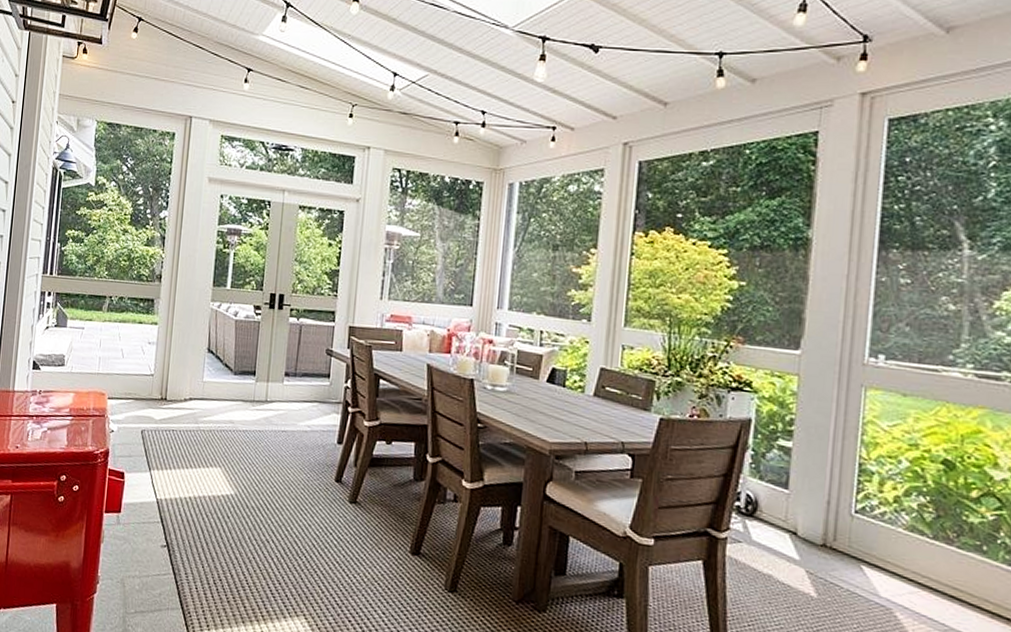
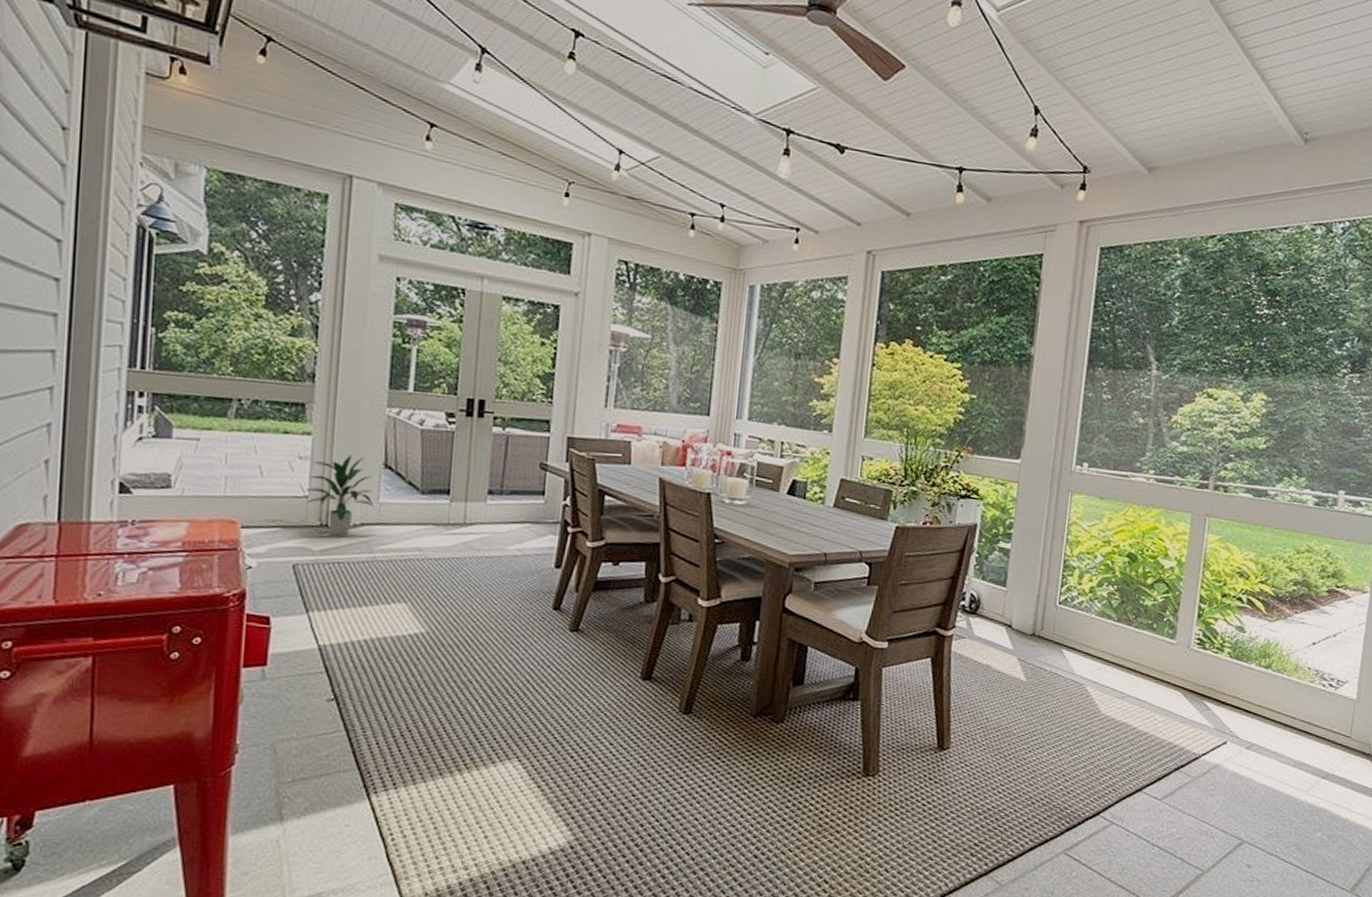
indoor plant: none [152,341,199,408] -> present [305,454,374,535]

